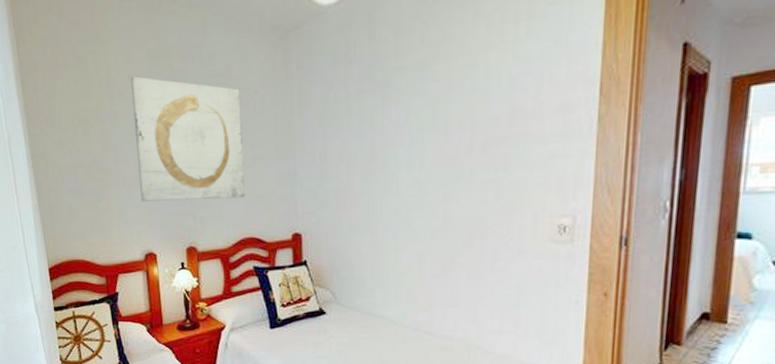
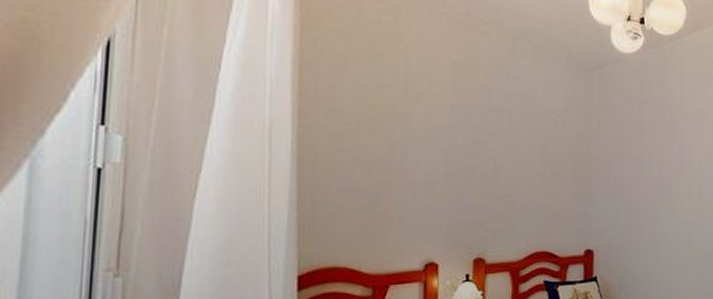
wall art: present [130,76,245,202] -> none [428,83,544,212]

